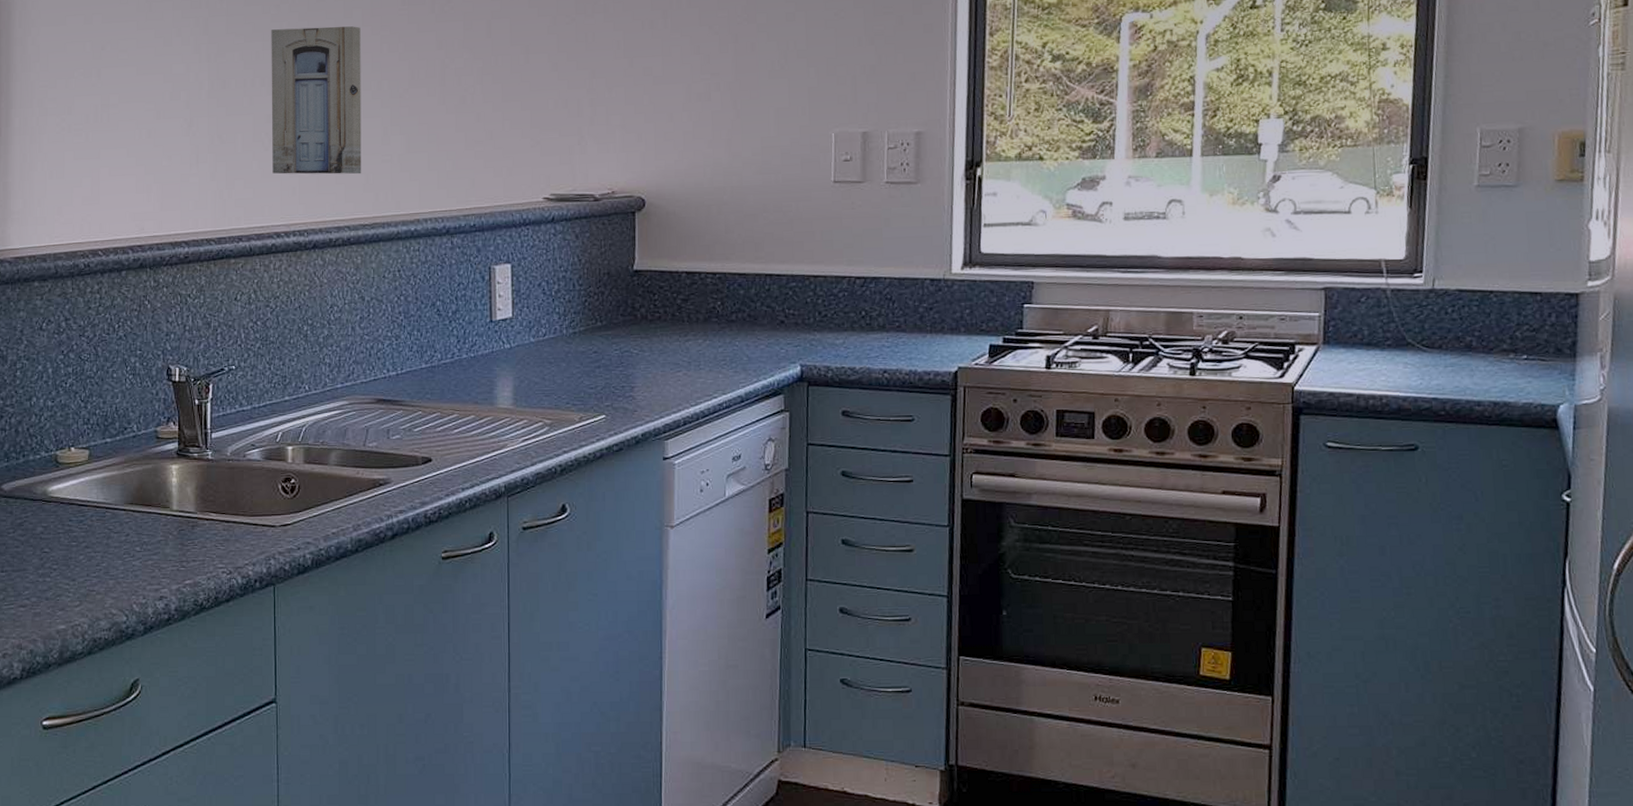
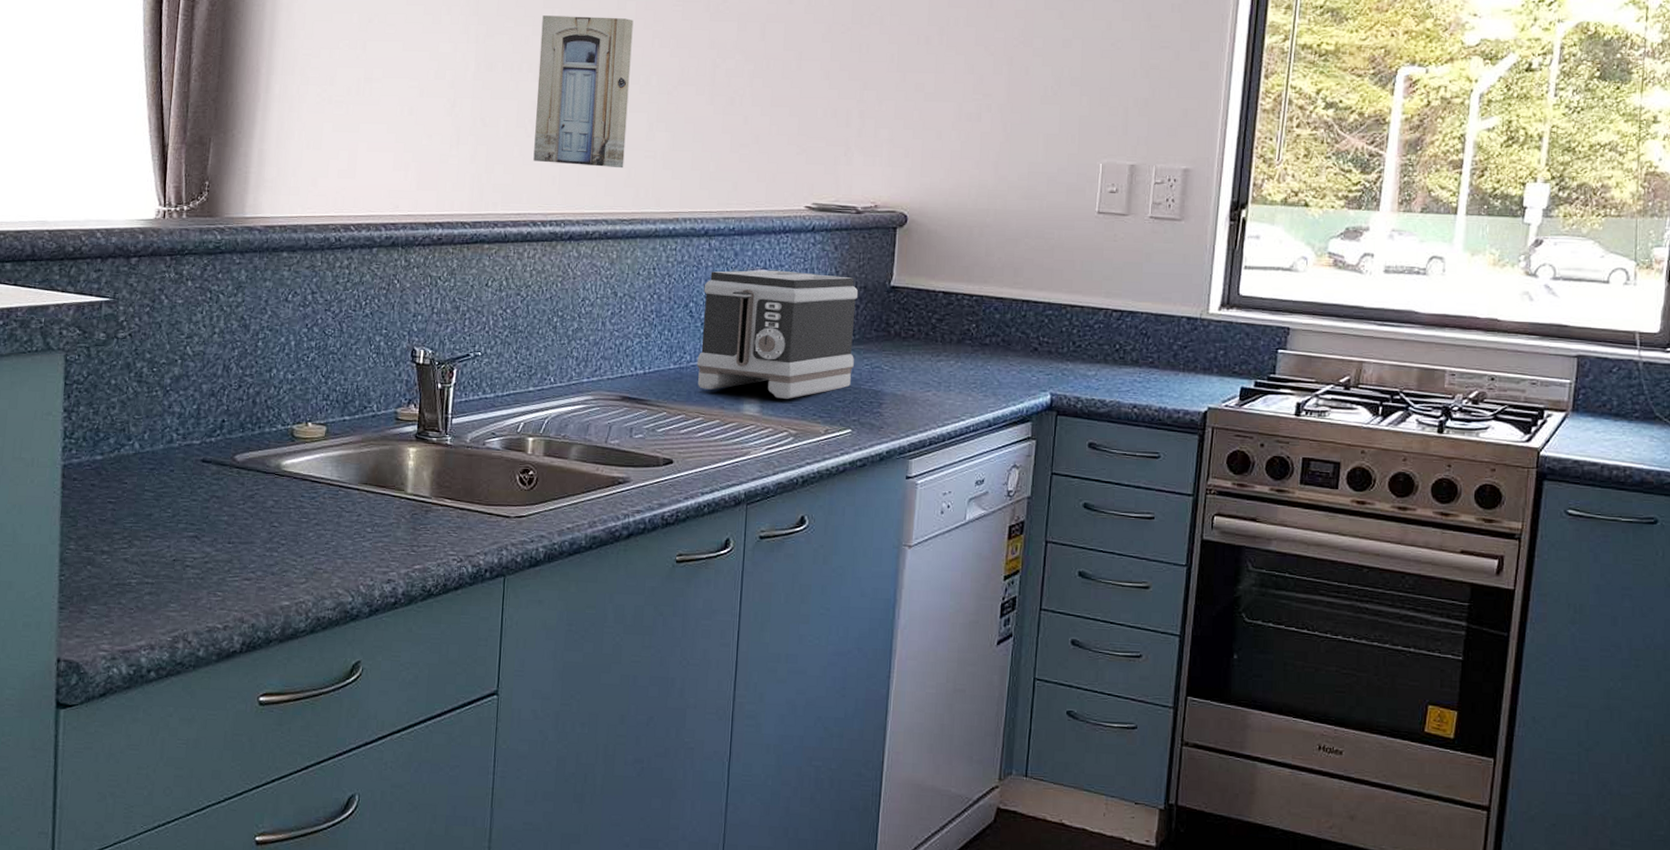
toaster: none [448,263,603,390] -> present [697,270,859,399]

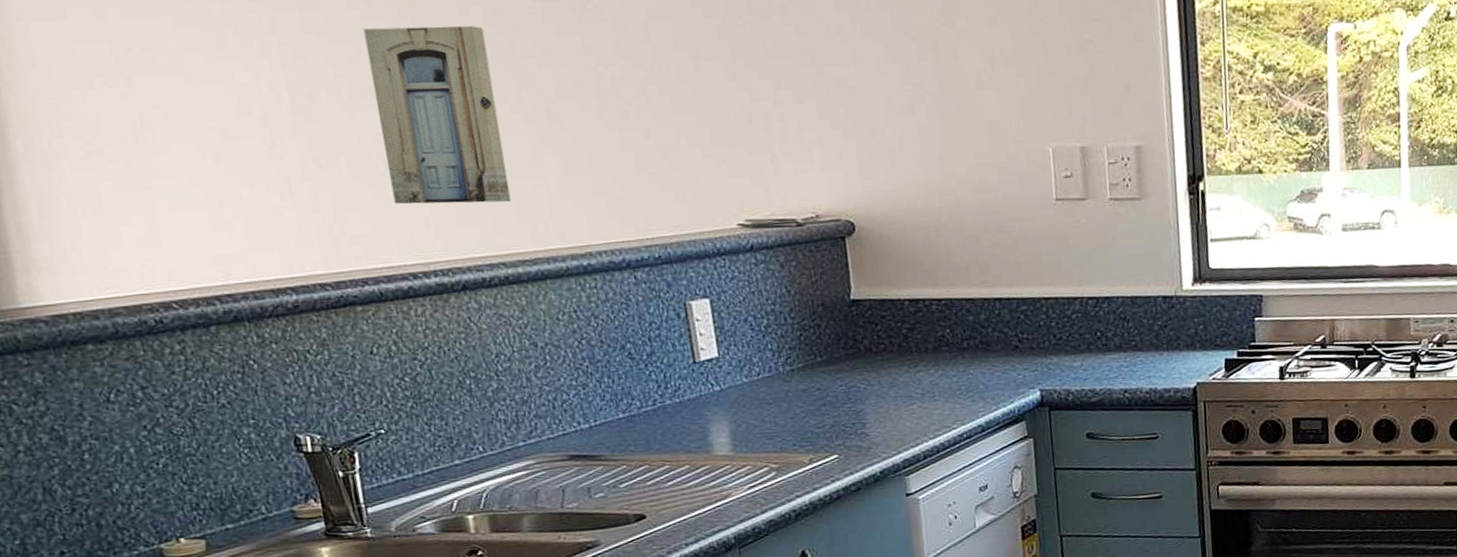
toaster: present [697,270,859,399] -> none [638,295,827,435]

